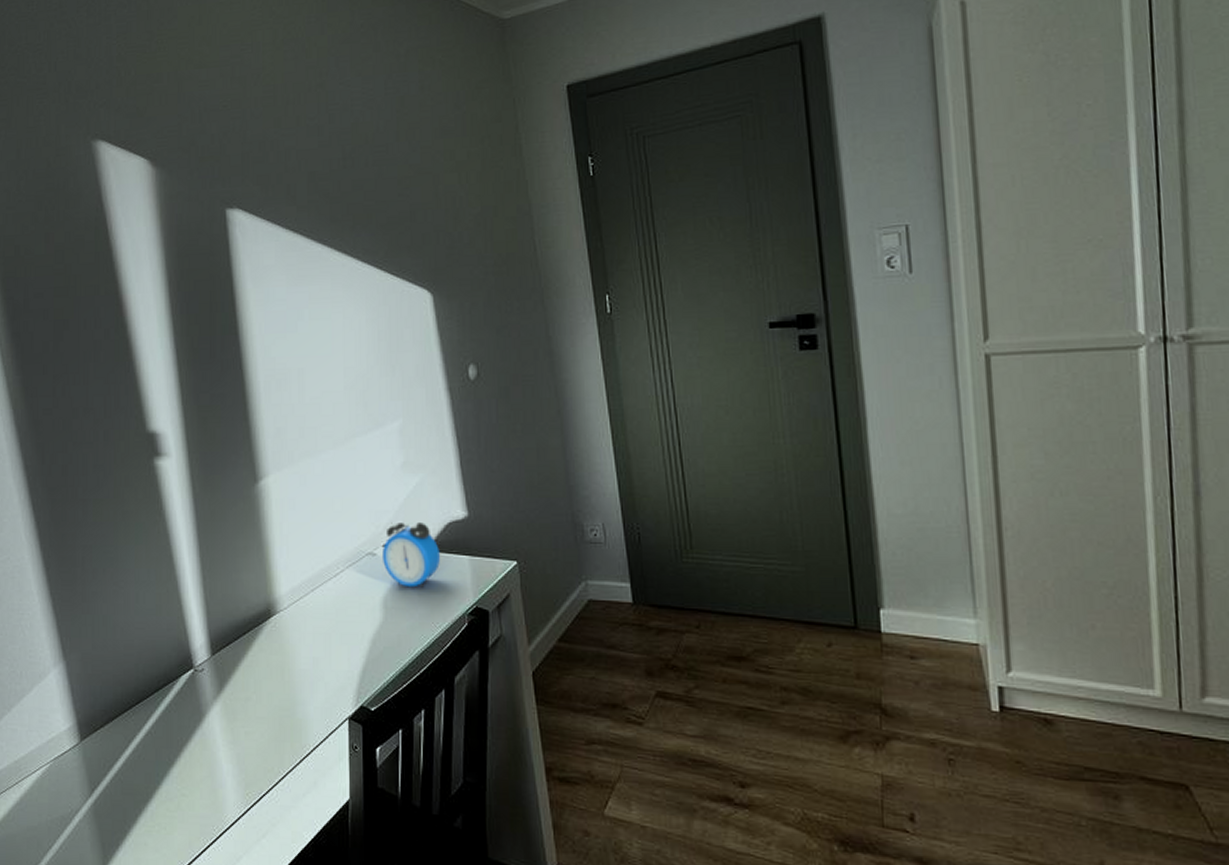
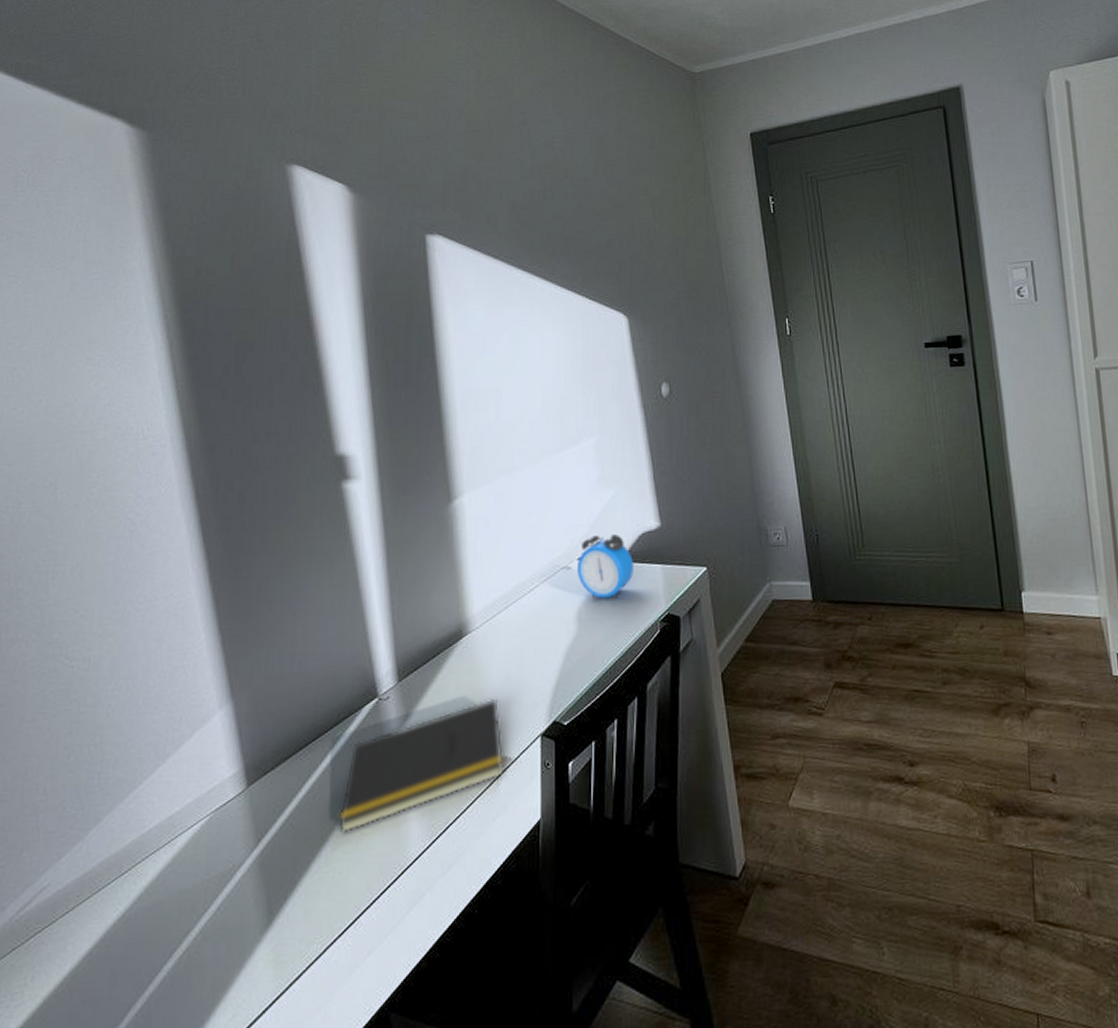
notepad: none [161,678,314,794] -> present [338,698,505,834]

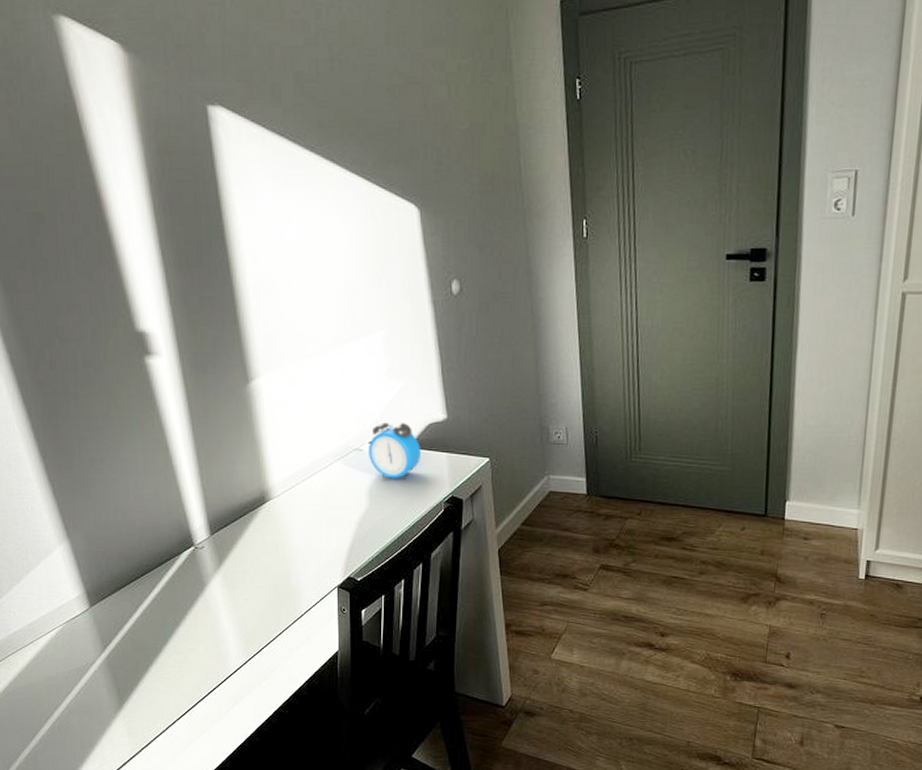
notepad: present [338,698,505,834] -> none [168,554,306,648]

